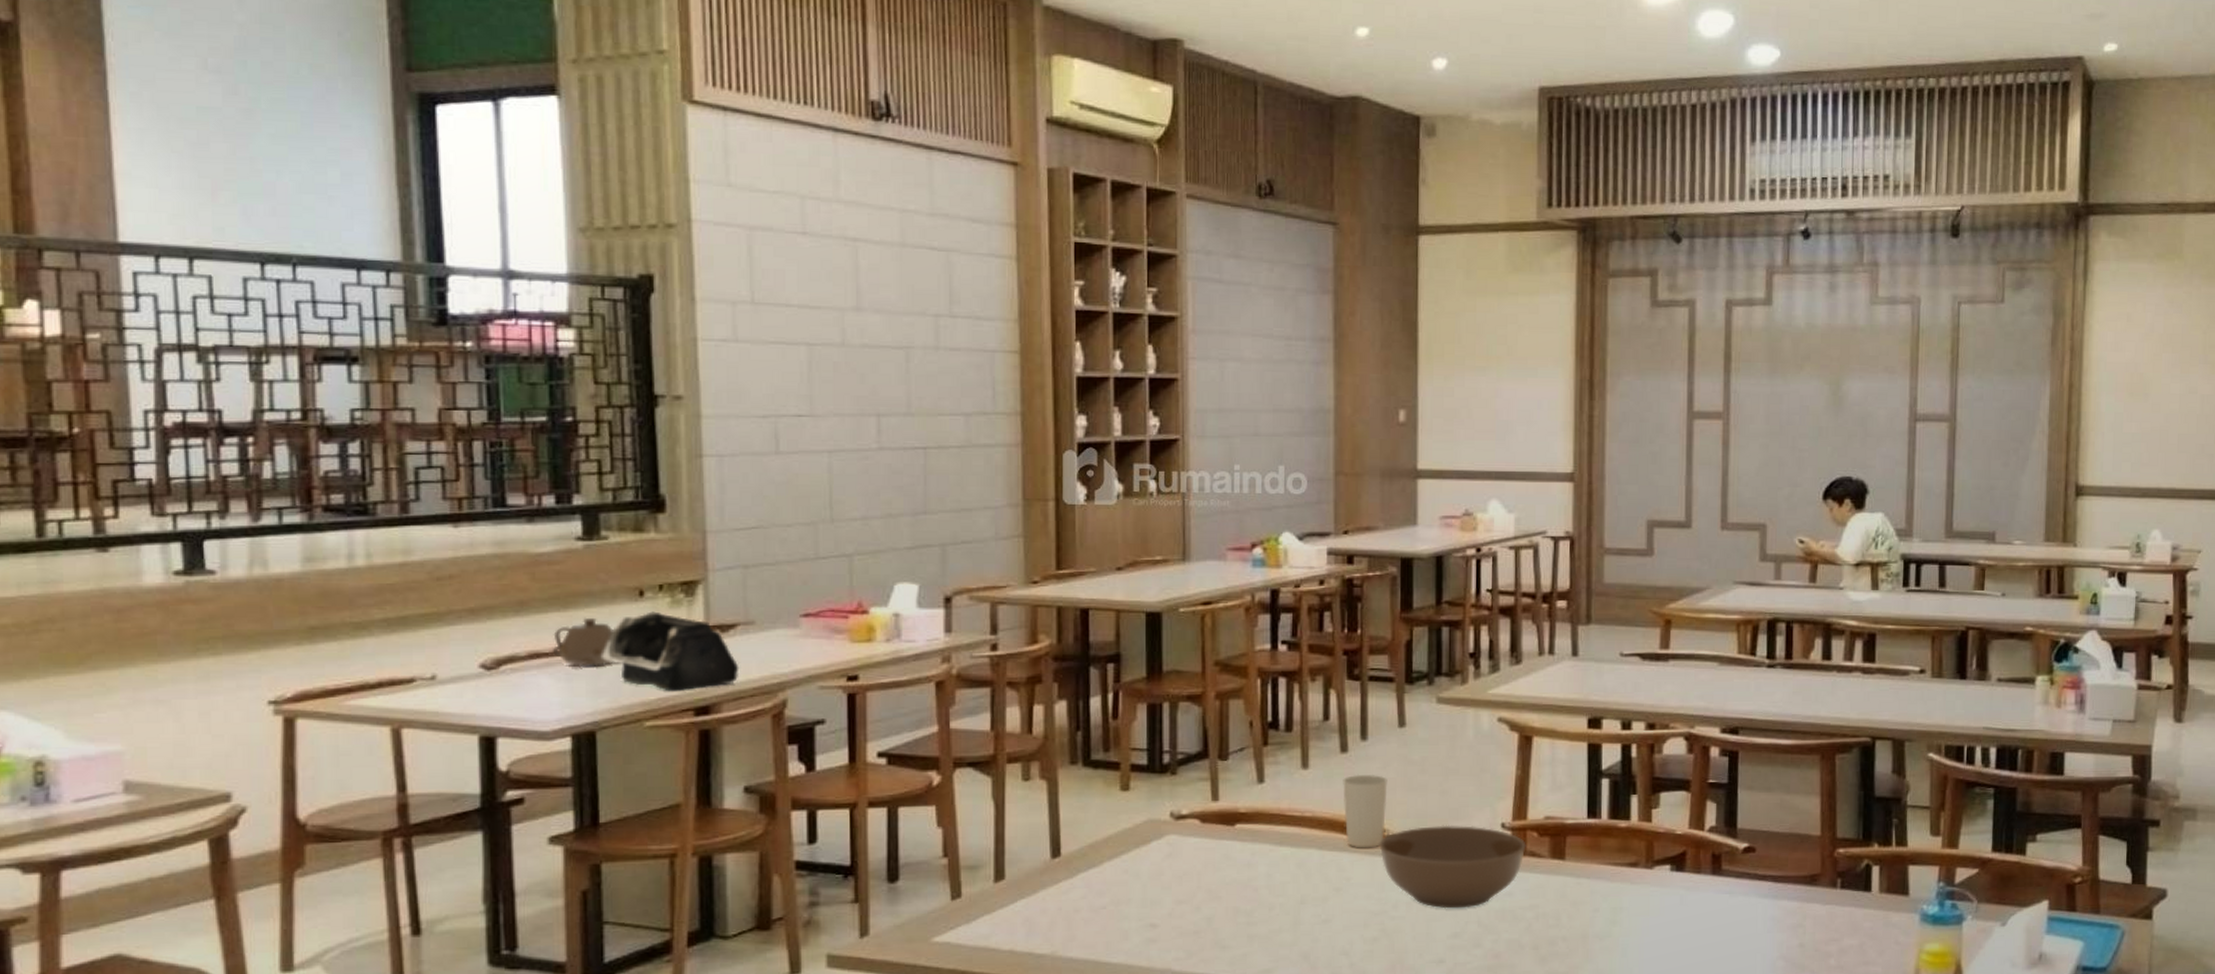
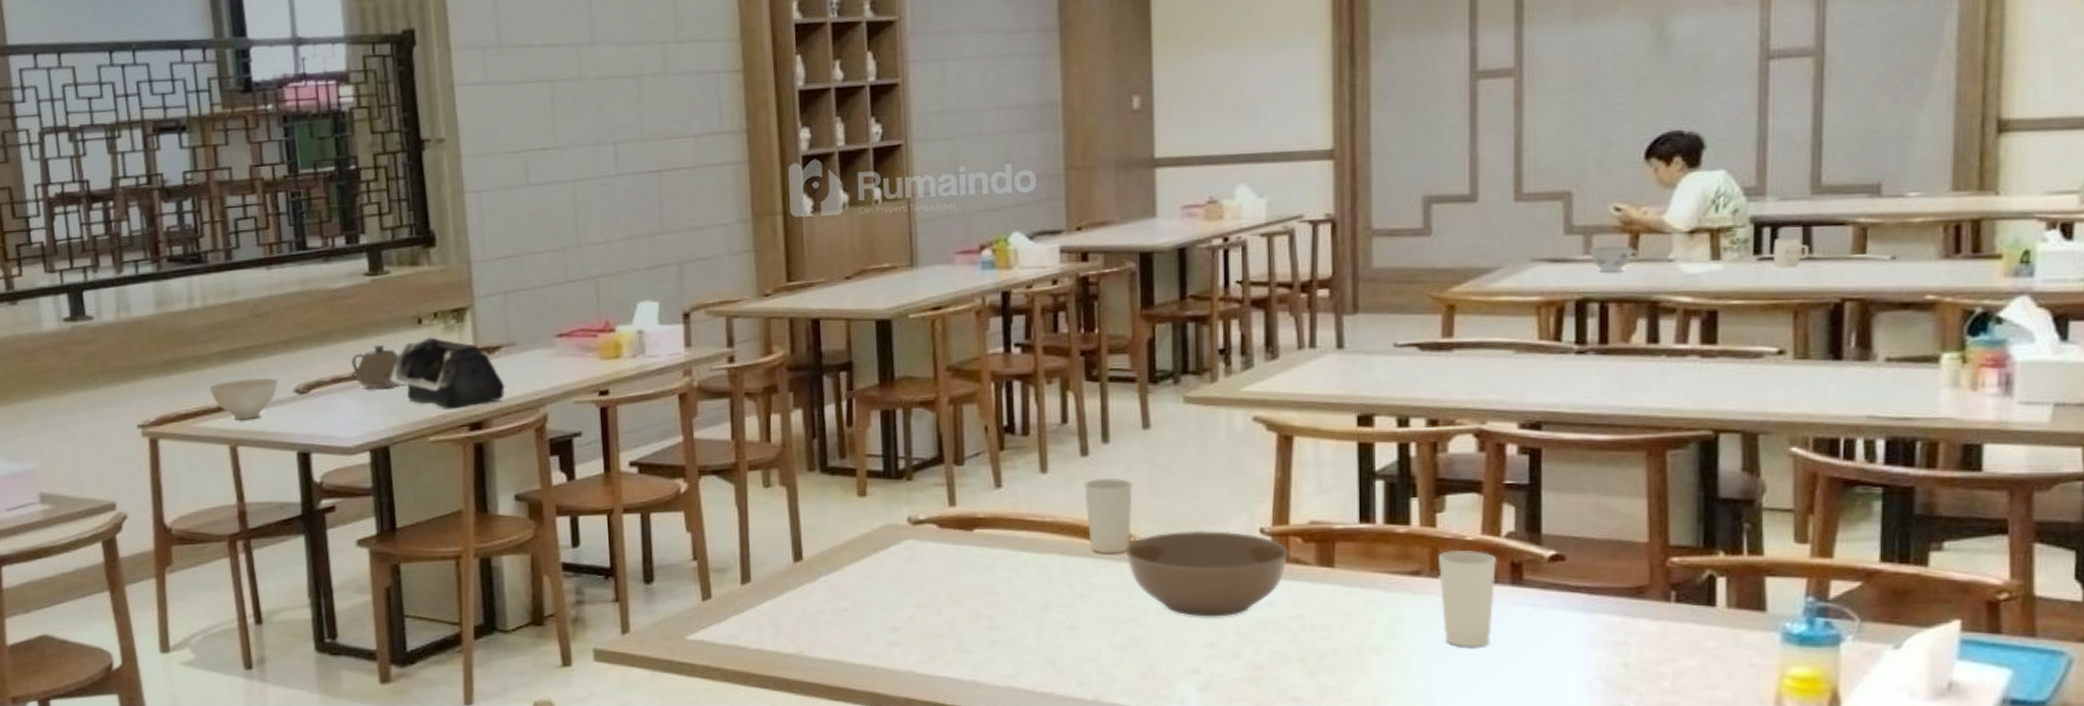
bowl: none [369,650,459,697] -> present [209,378,278,419]
cup: none [1653,842,1700,933] -> present [1439,549,1496,648]
teacup: none [1779,573,1817,596] -> present [1590,245,1639,272]
mug: none [1917,574,1943,599] -> present [1773,238,1809,268]

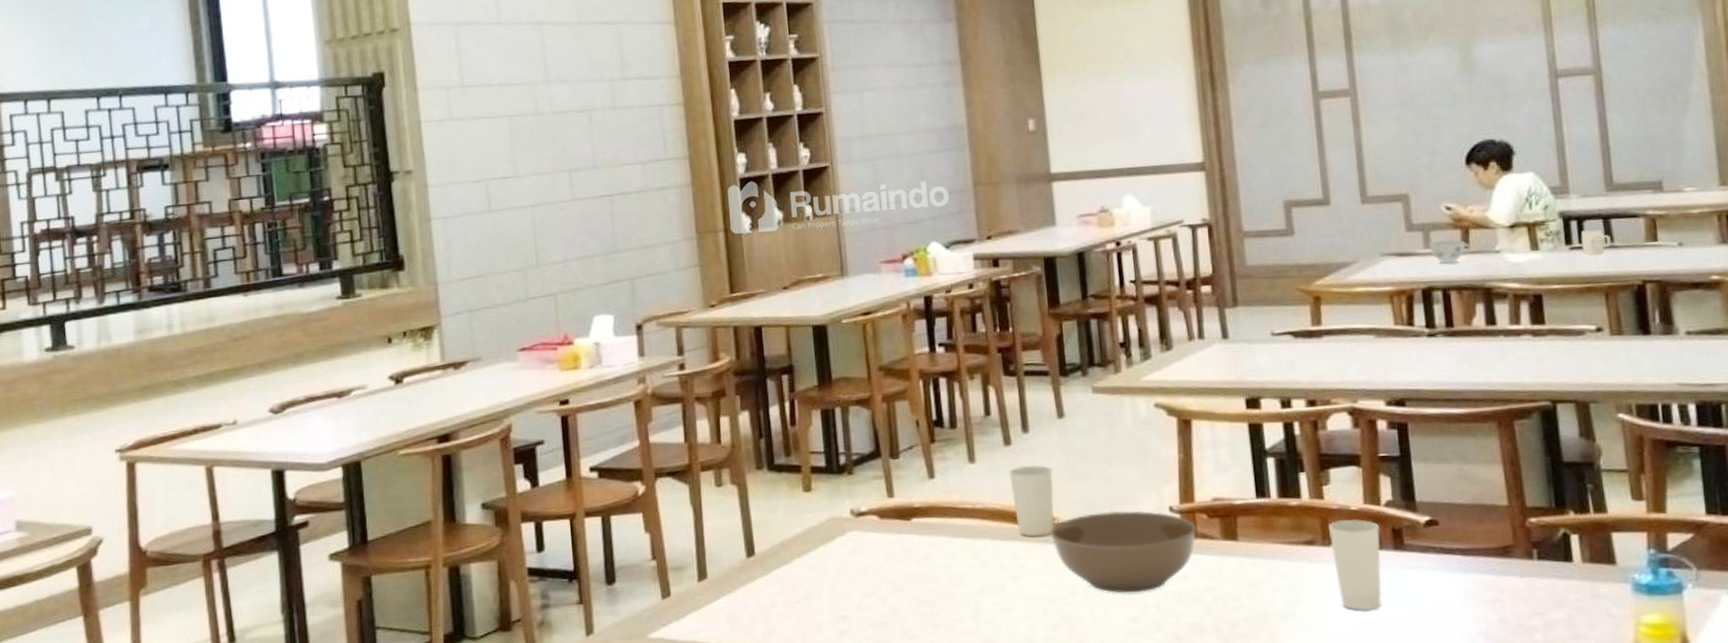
bowl: present [209,378,278,419] -> none [187,399,254,441]
teapot: present [350,344,401,389] -> none [323,364,372,407]
handbag: present [390,337,505,408] -> none [362,355,471,422]

